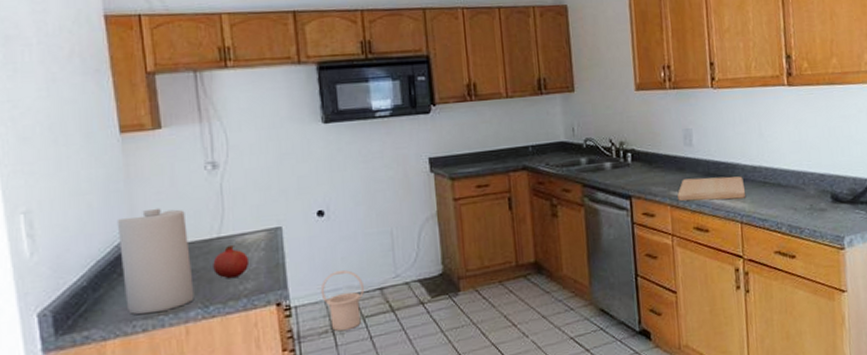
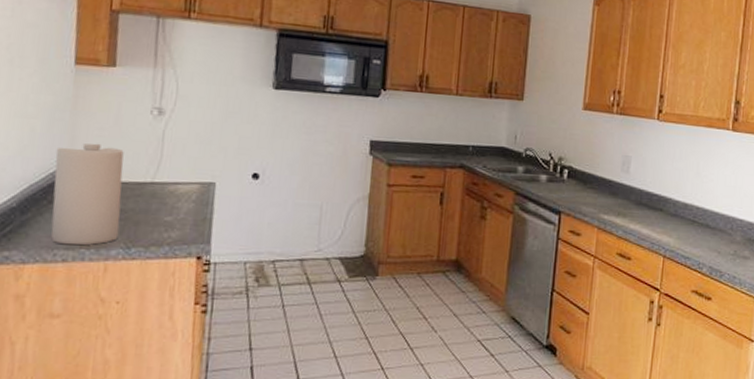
fruit: present [213,244,250,279] -> none [141,191,179,225]
bucket: present [320,270,364,332] -> none [242,235,285,295]
cutting board: present [676,176,746,202] -> none [605,204,674,233]

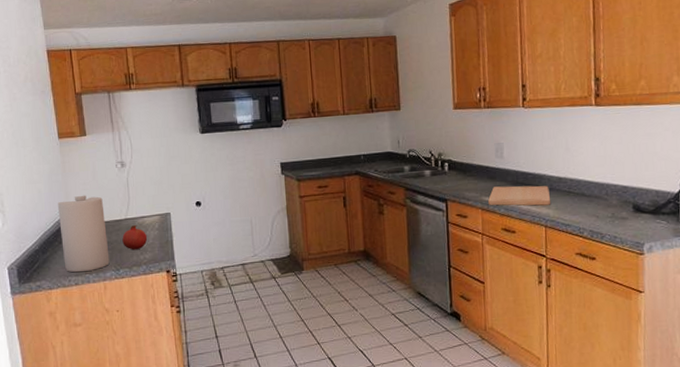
fruit: none [141,191,179,225] -> present [122,224,148,250]
cutting board: none [605,204,674,233] -> present [487,185,551,206]

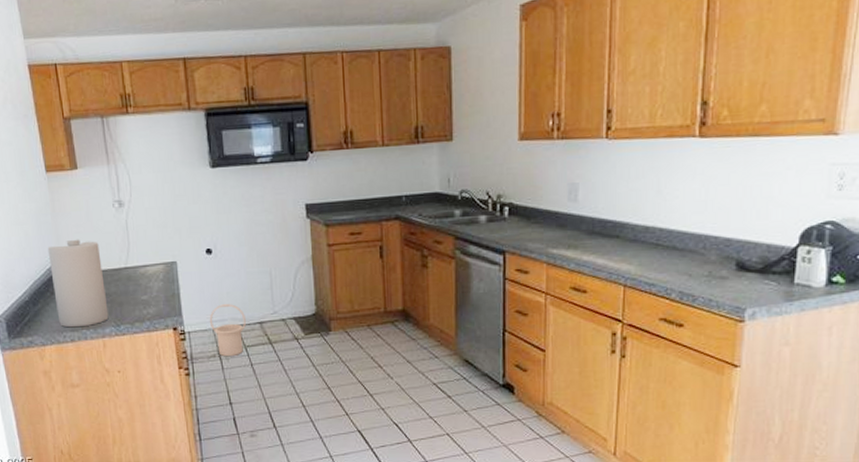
fruit: present [122,224,148,250] -> none [122,274,151,304]
bucket: none [198,249,230,295] -> present [209,304,246,357]
cutting board: present [487,185,551,206] -> none [554,235,634,261]

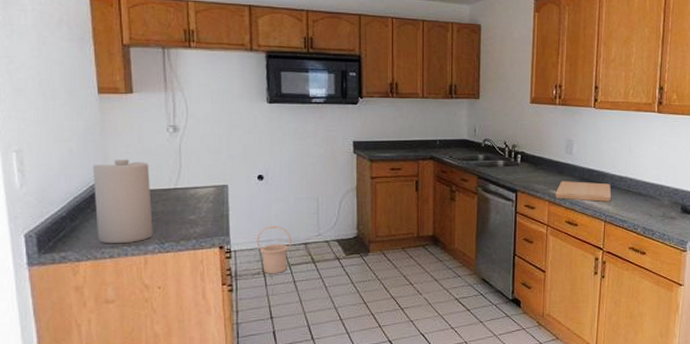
cutting board: none [554,235,634,261] -> present [554,181,612,202]

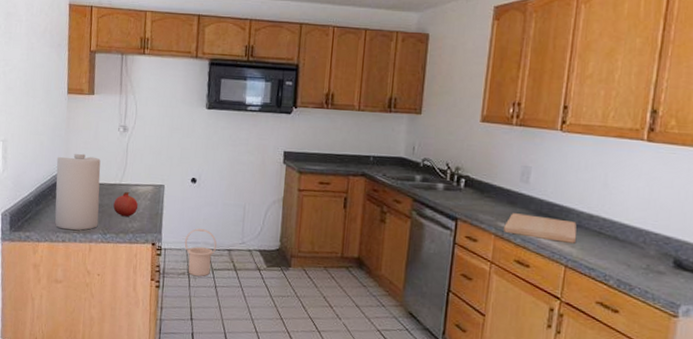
fruit: none [170,195,200,223] -> present [113,191,139,217]

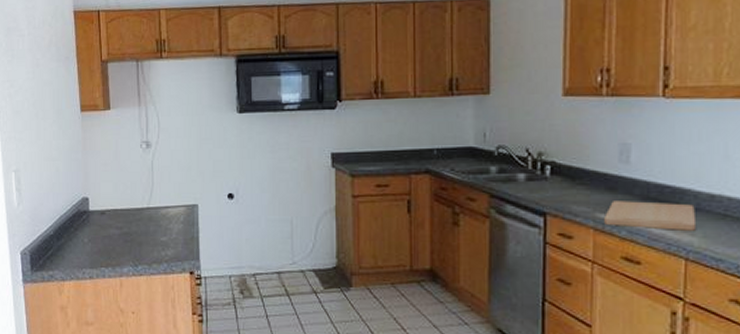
paper towel holder: present [54,153,101,231] -> none [75,177,128,265]
fruit: present [113,191,139,217] -> none [143,215,171,245]
bucket: present [184,228,217,277] -> none [226,251,263,306]

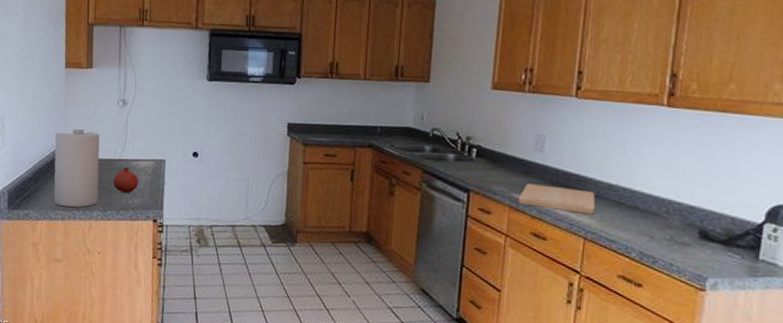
paper towel holder: none [75,177,128,265] -> present [53,128,100,208]
fruit: none [143,215,171,245] -> present [113,166,139,194]

